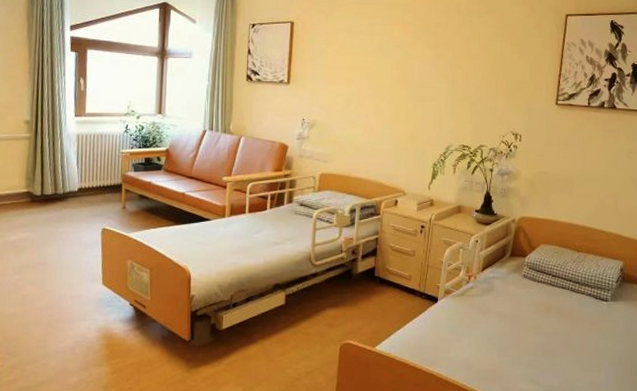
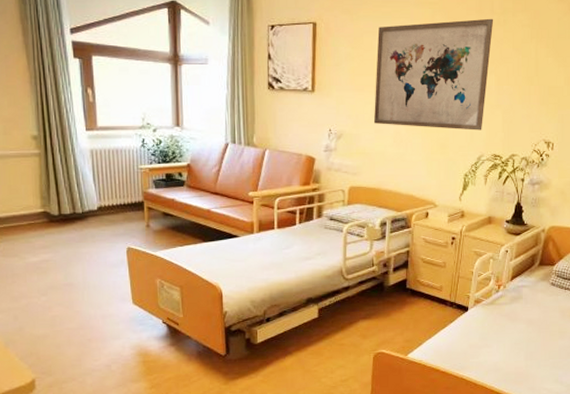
wall art: none [345,19,461,122] -> present [373,18,494,131]

